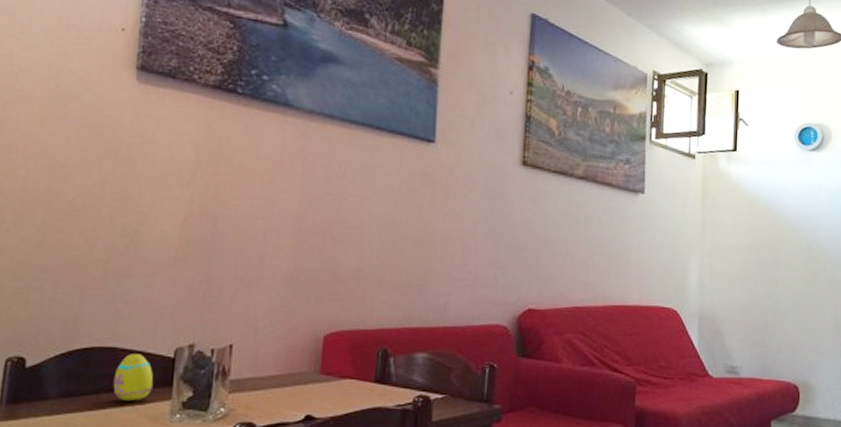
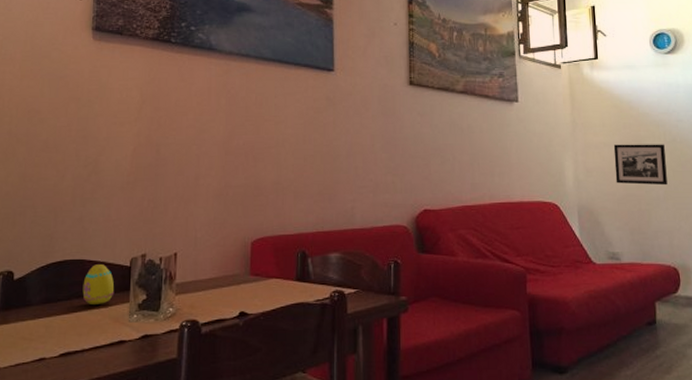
picture frame: none [742,248,798,296] -> present [613,144,667,186]

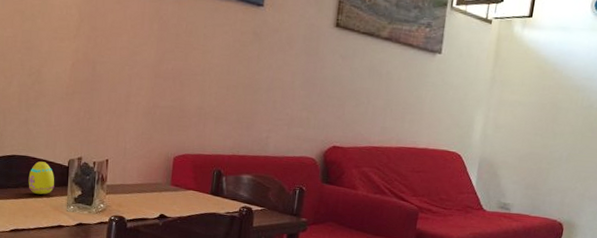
picture frame: present [613,144,667,186] -> none [522,104,580,148]

